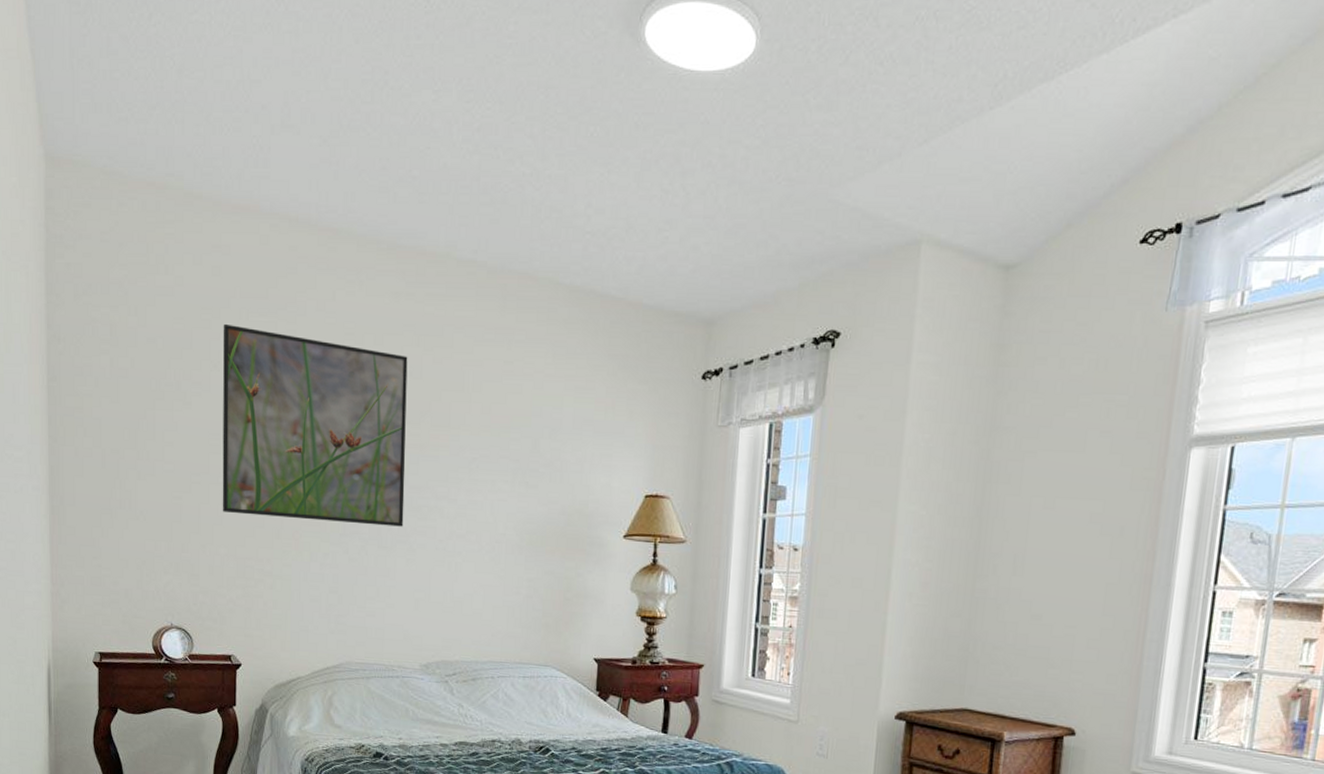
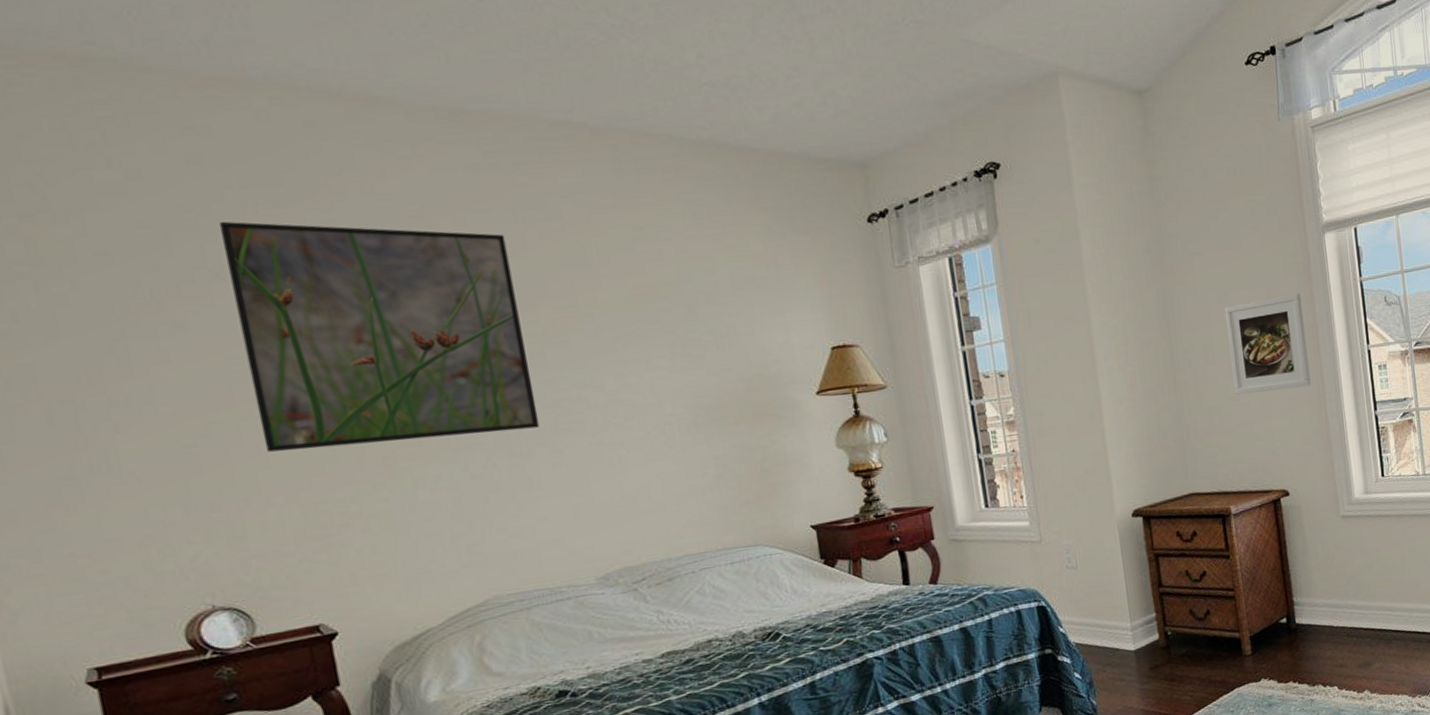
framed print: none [1038,512,1144,620] -> present [1224,294,1311,395]

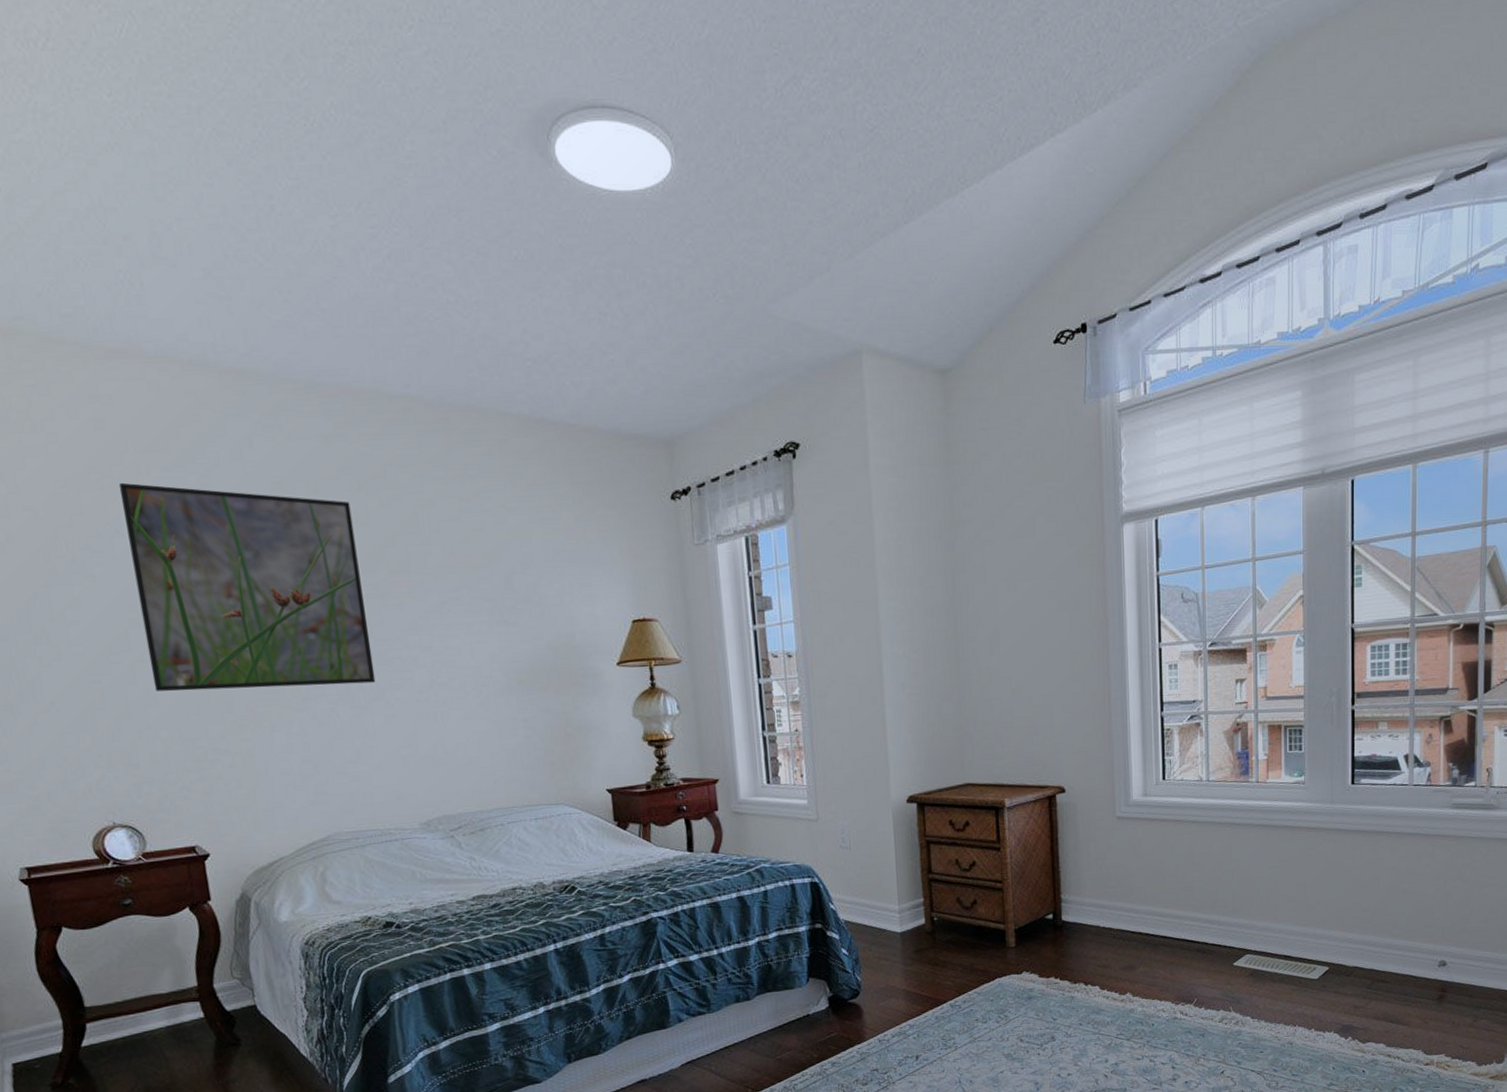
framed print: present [1224,294,1311,395] -> none [1013,586,1097,687]

